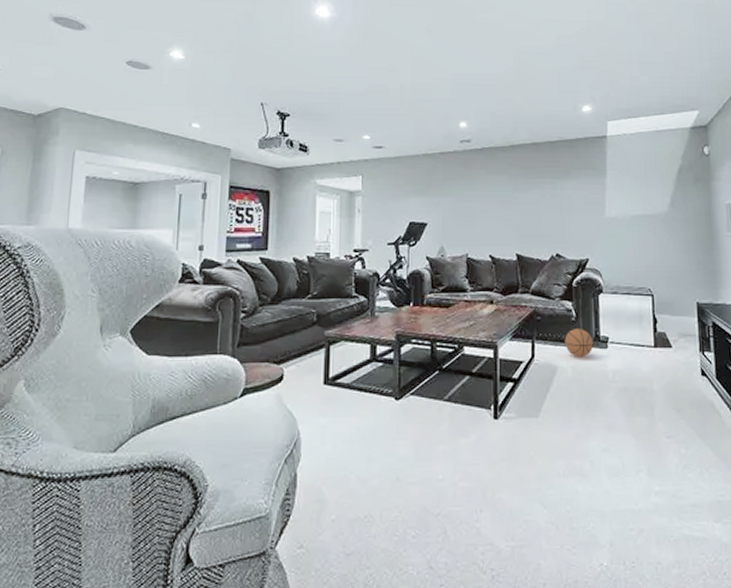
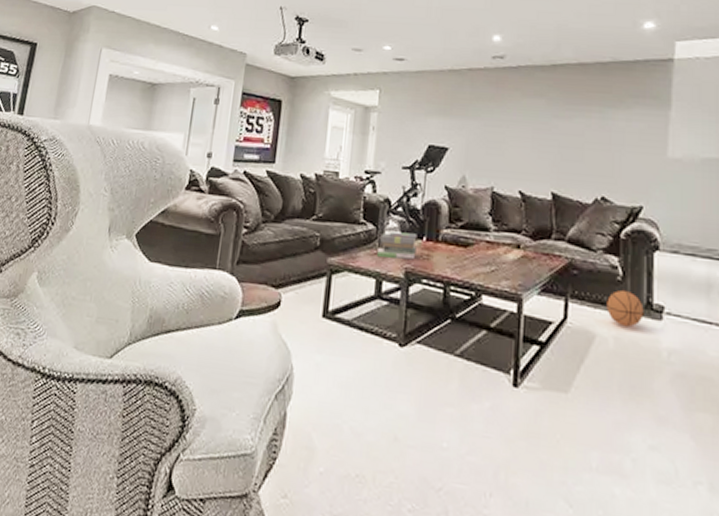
books: none [370,301,405,326] -> present [377,231,417,260]

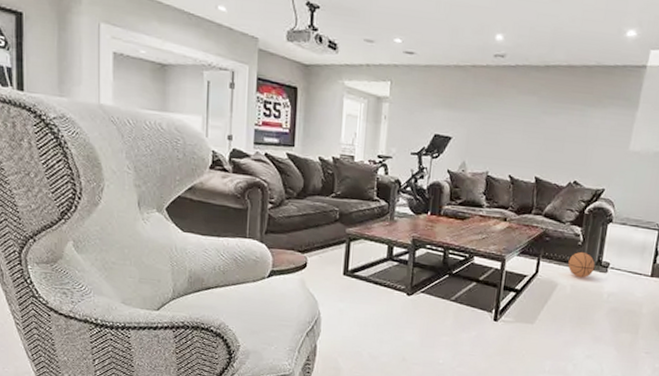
books: present [377,231,417,260] -> none [389,207,423,230]

